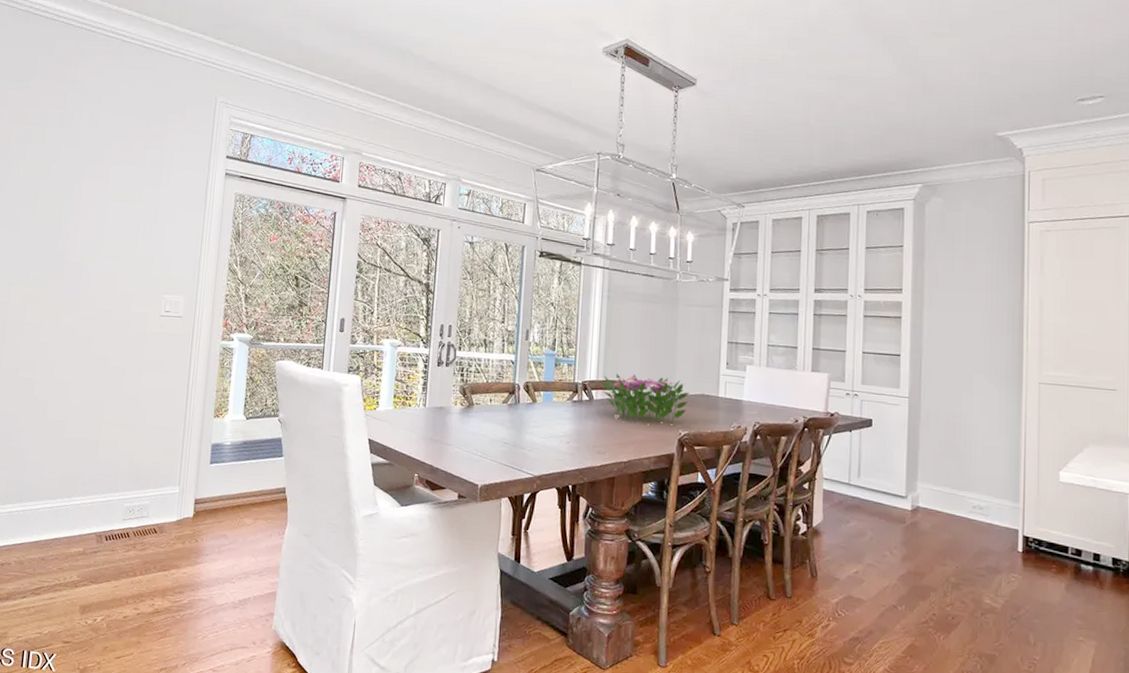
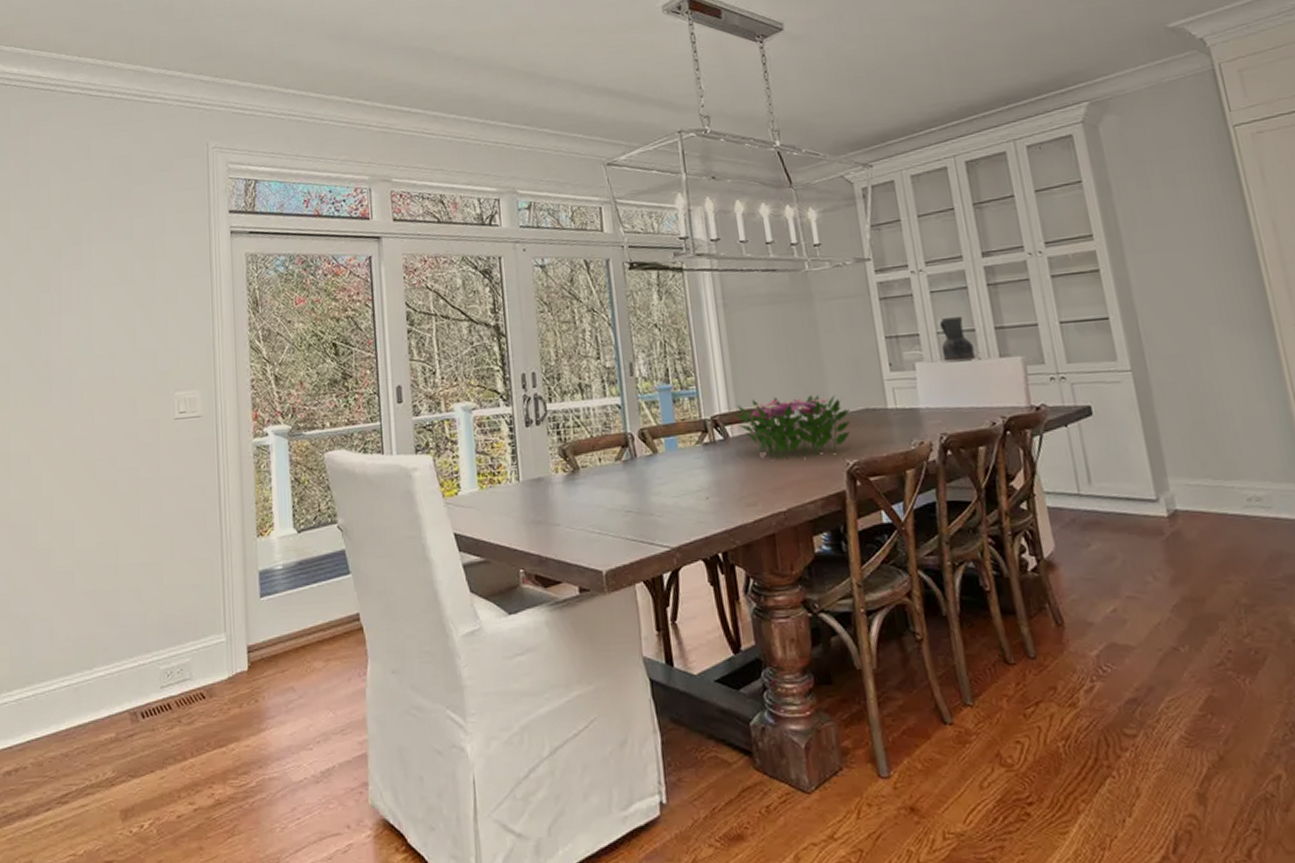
vase: none [768,335,794,370] -> present [939,317,976,361]

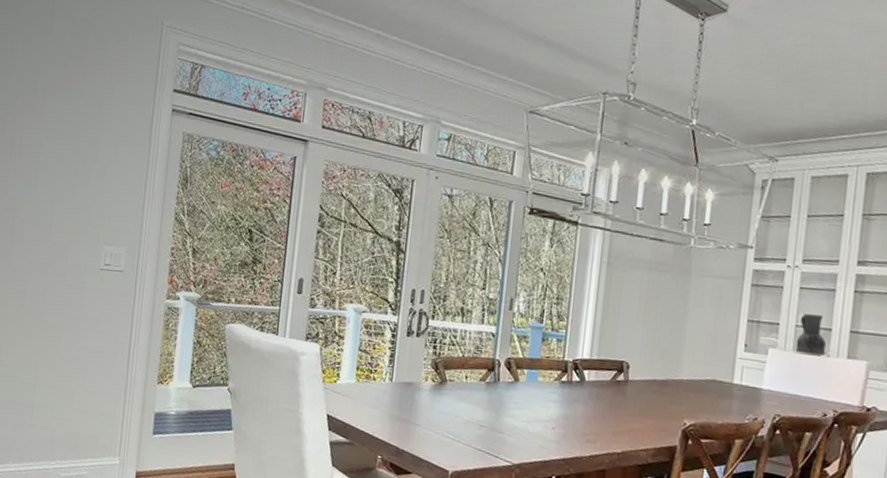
flower arrangement: present [735,395,850,461] -> none [595,351,699,413]

